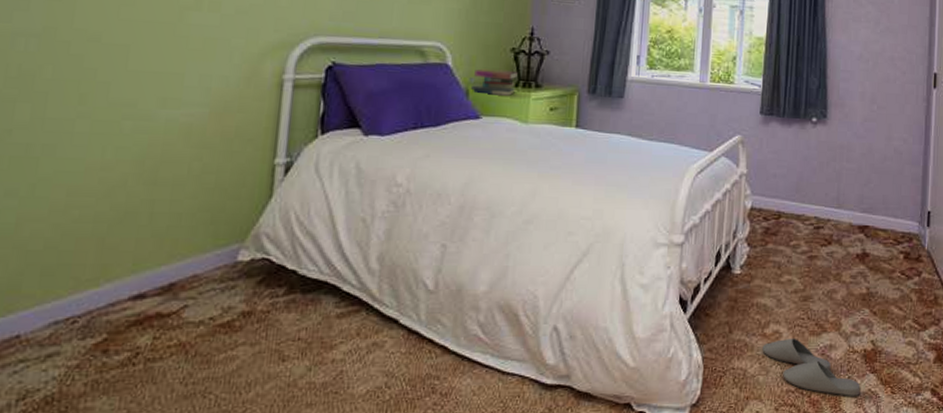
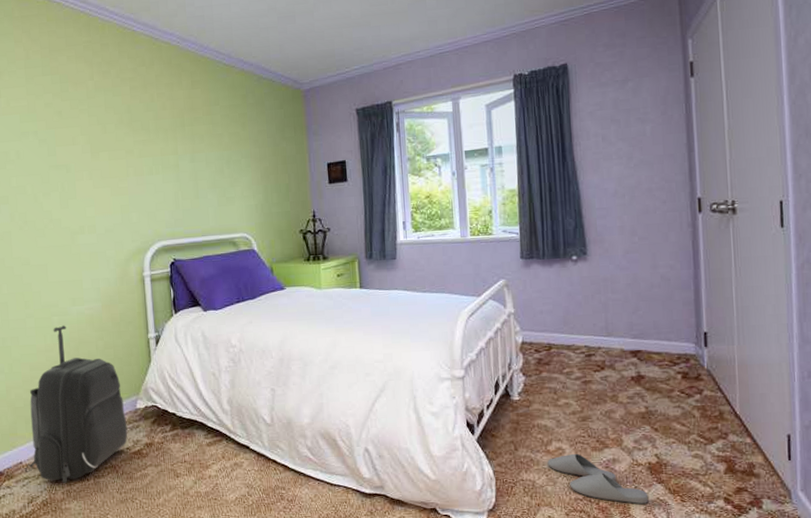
rolling backpack: none [21,134,218,369] -> present [24,325,128,483]
books: present [470,68,518,96] -> none [273,248,309,270]

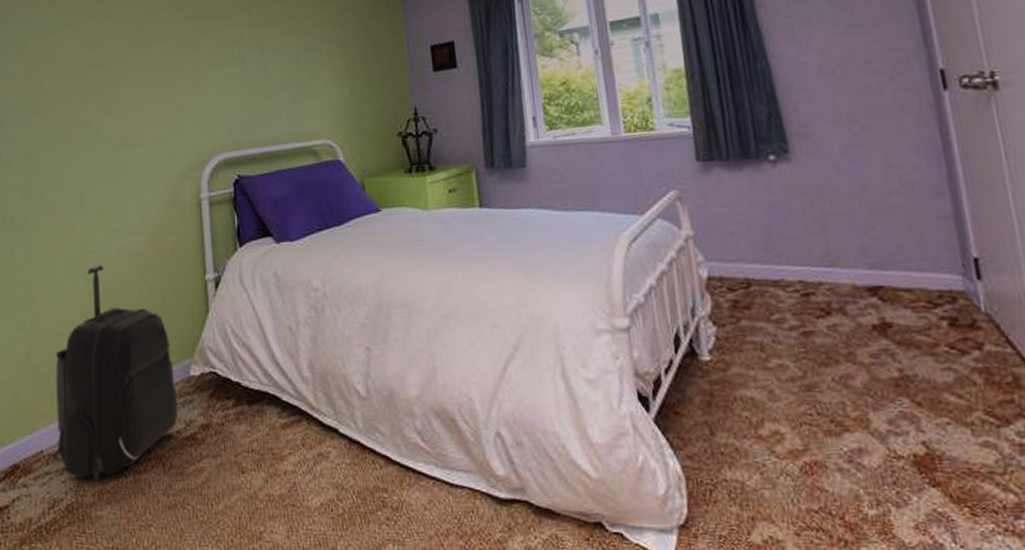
slippers: present [547,453,649,505] -> none [760,440,921,520]

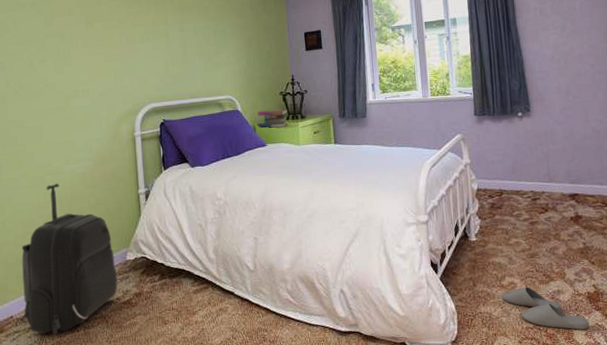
books: none [365,155,411,186] -> present [256,108,288,129]
slippers: none [760,440,921,520] -> present [502,286,589,330]

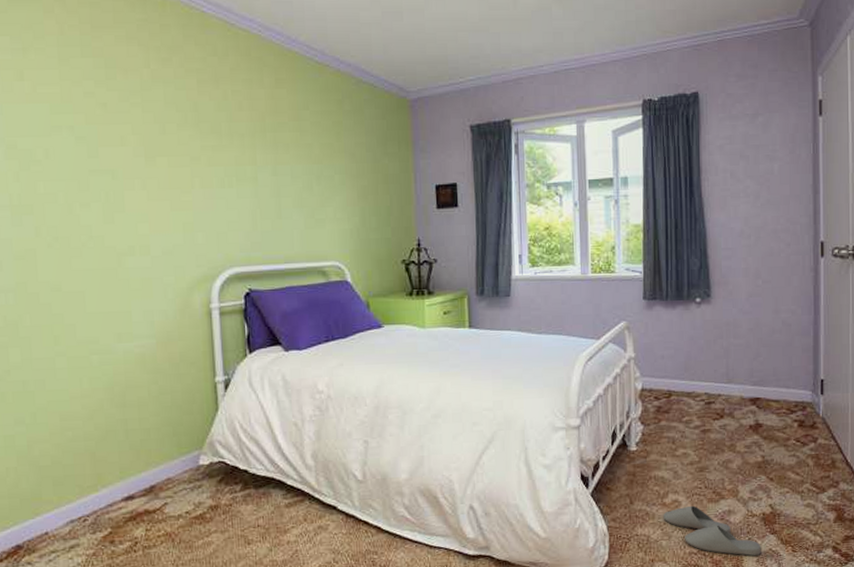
rolling backpack: present [15,183,118,335] -> none [51,366,188,556]
books: present [256,108,288,129] -> none [370,281,411,305]

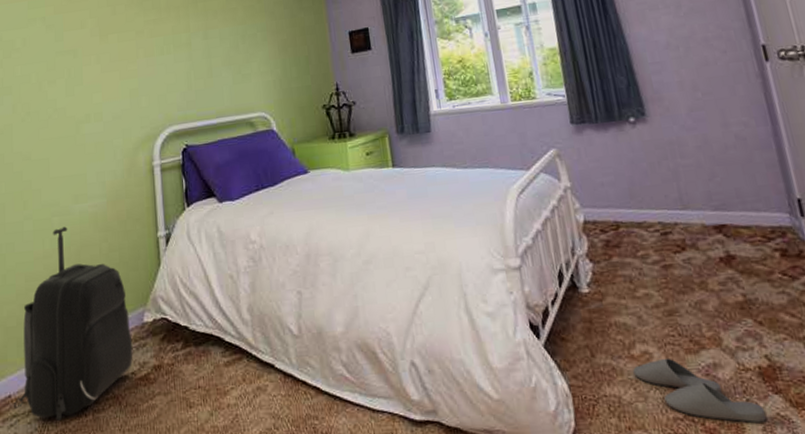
rolling backpack: none [51,366,188,556] -> present [13,226,133,421]

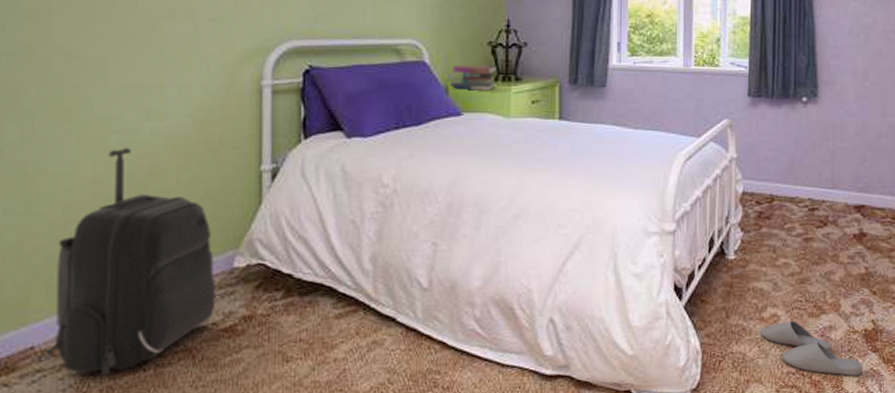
books: none [295,125,334,151] -> present [449,64,496,91]

